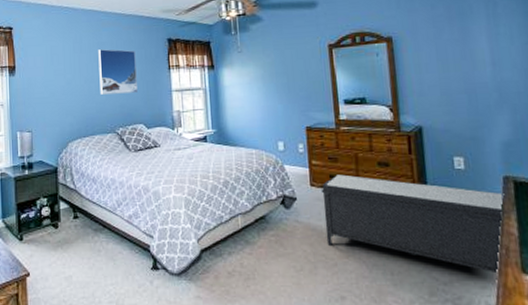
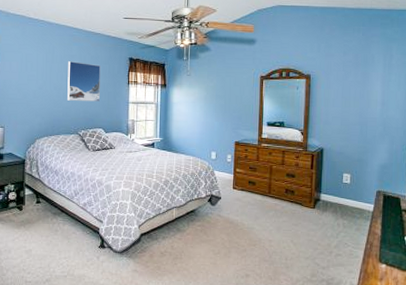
bench: present [321,174,505,274] -> none [240,181,376,262]

